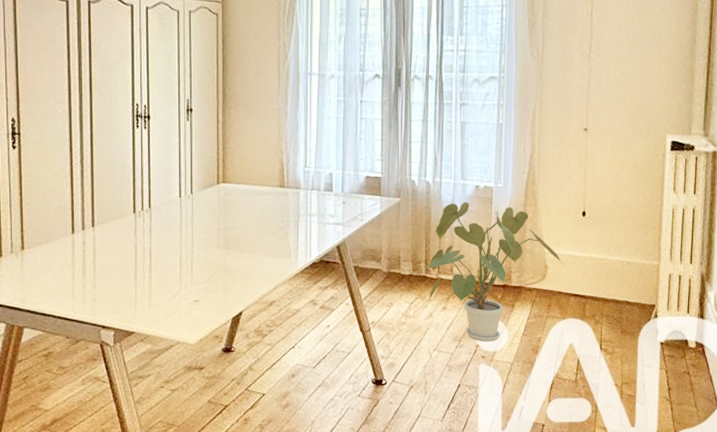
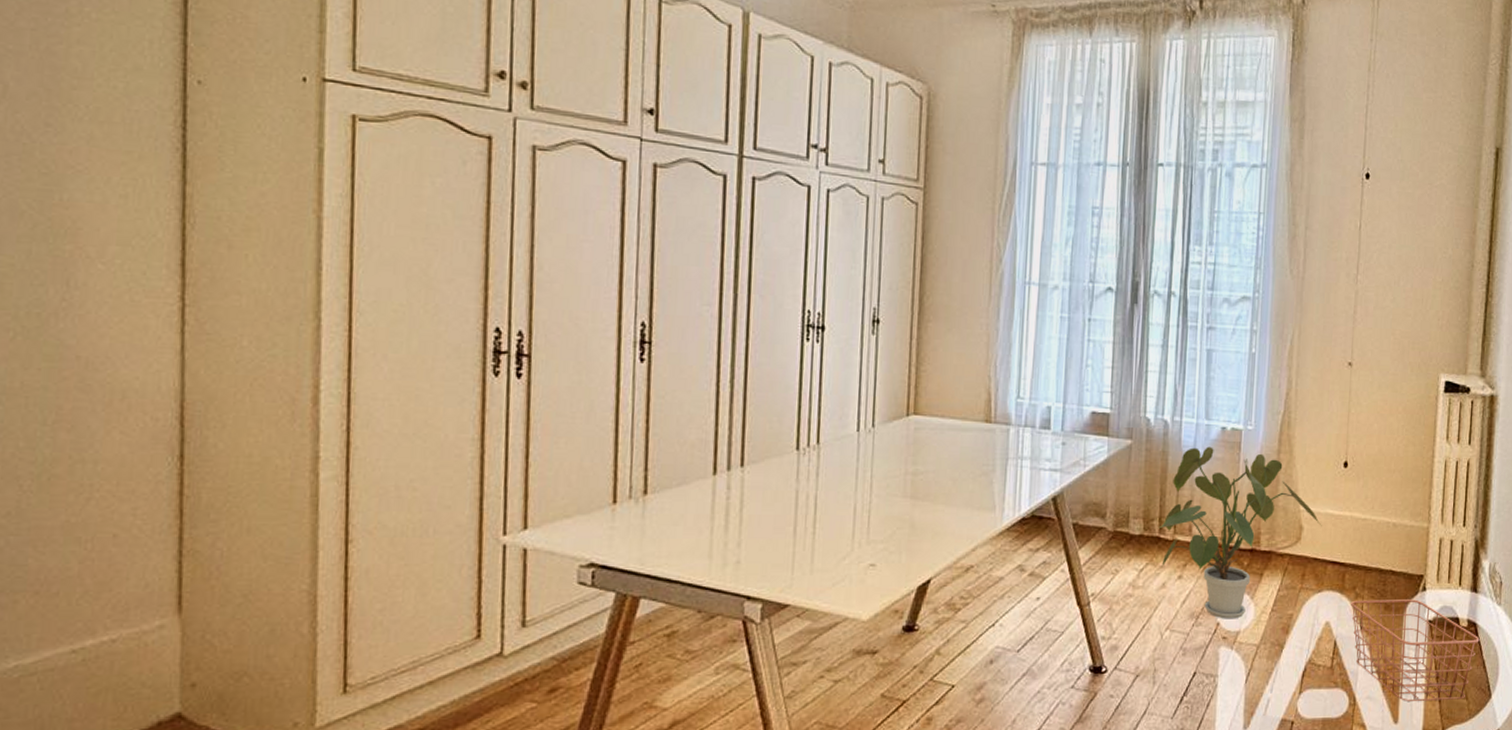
basket: none [590,325,707,409] -> present [1350,599,1480,701]

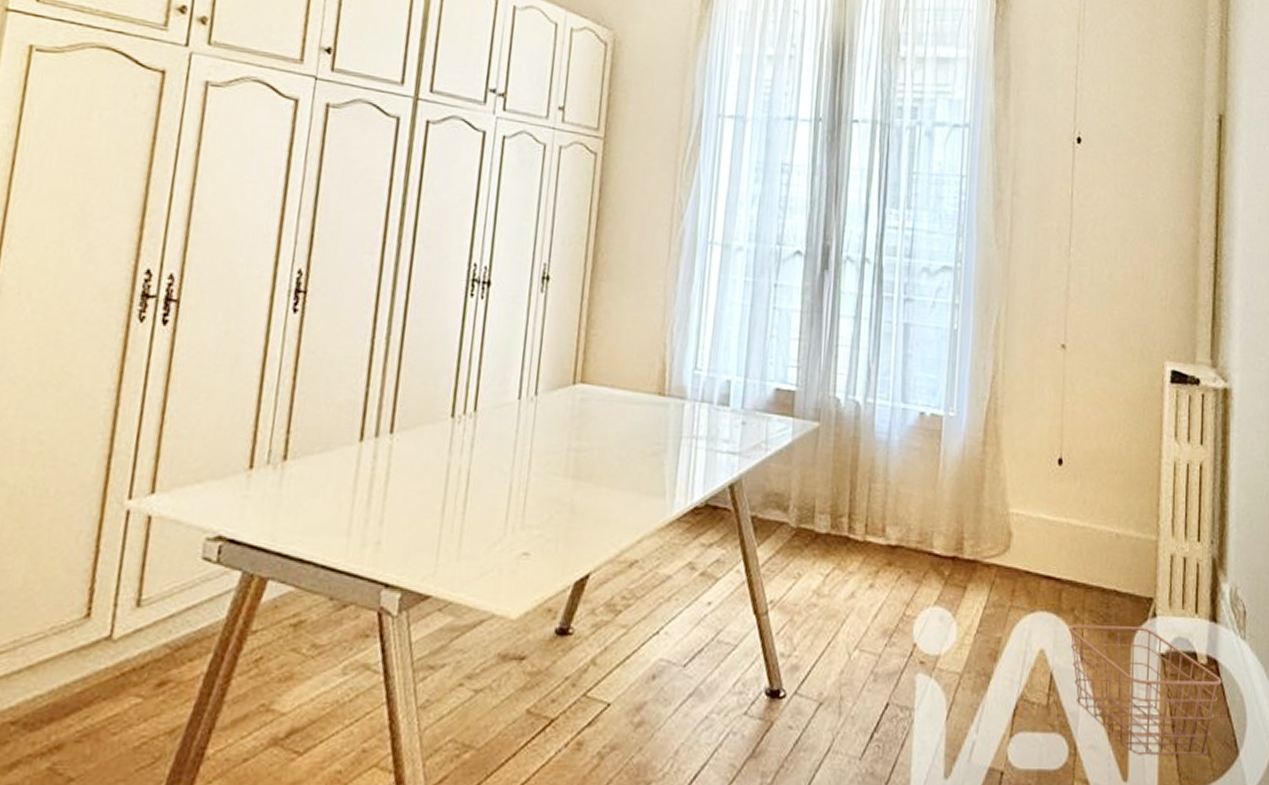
house plant: present [1158,446,1322,619] -> none [847,433,1034,640]

